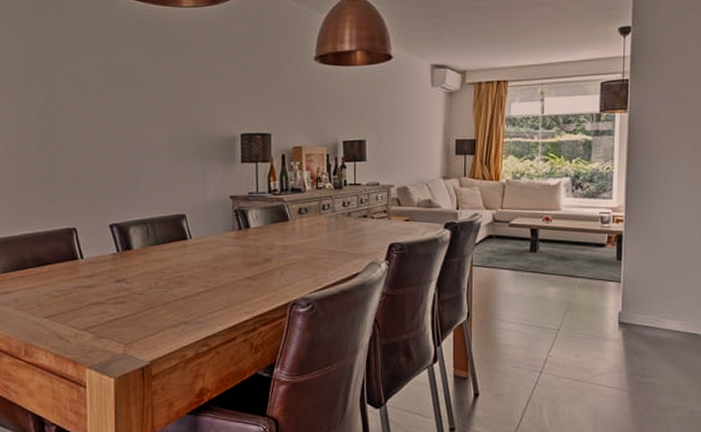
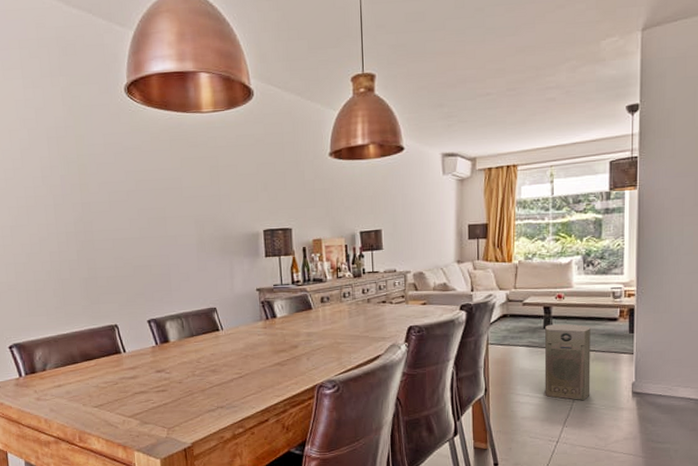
air purifier: none [529,248,578,330] -> present [544,324,591,401]

